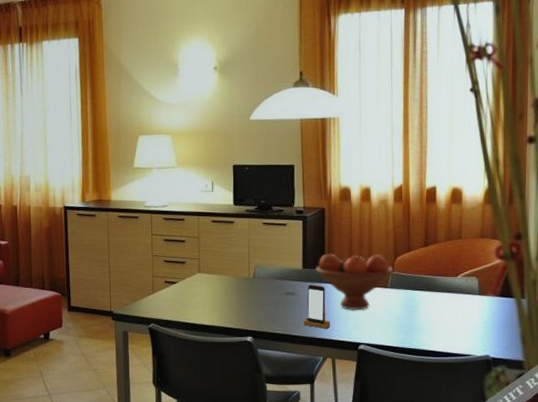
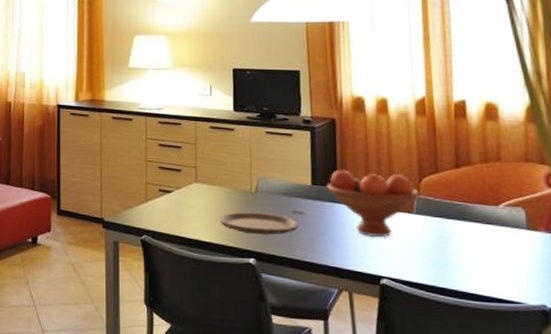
plate: none [221,295,291,316] -> present [219,211,299,235]
smartphone: present [304,284,331,330] -> none [314,203,346,258]

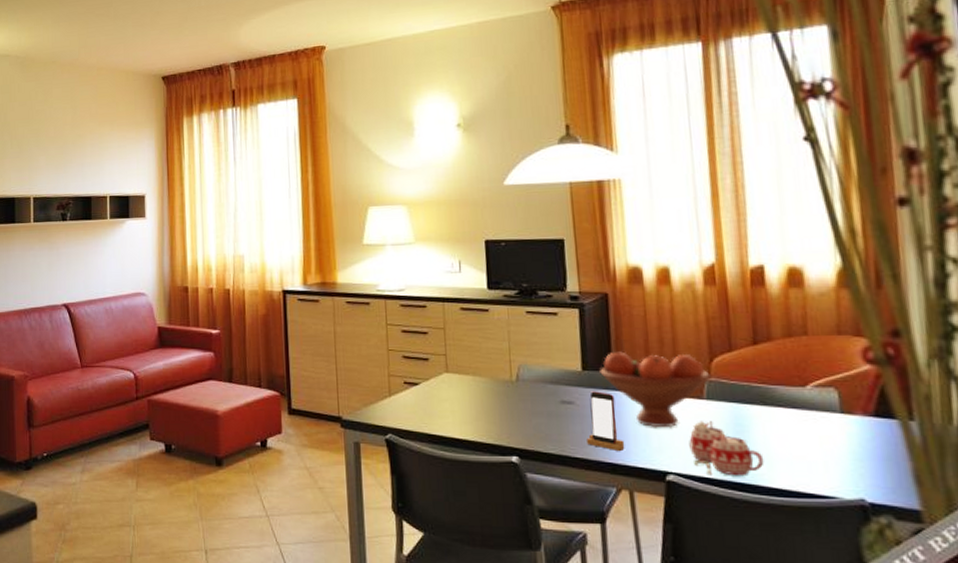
plate: present [219,211,299,235] -> none [475,403,568,429]
smartphone: none [314,203,346,258] -> present [587,391,625,452]
mug: none [400,232,463,281] -> present [689,421,764,476]

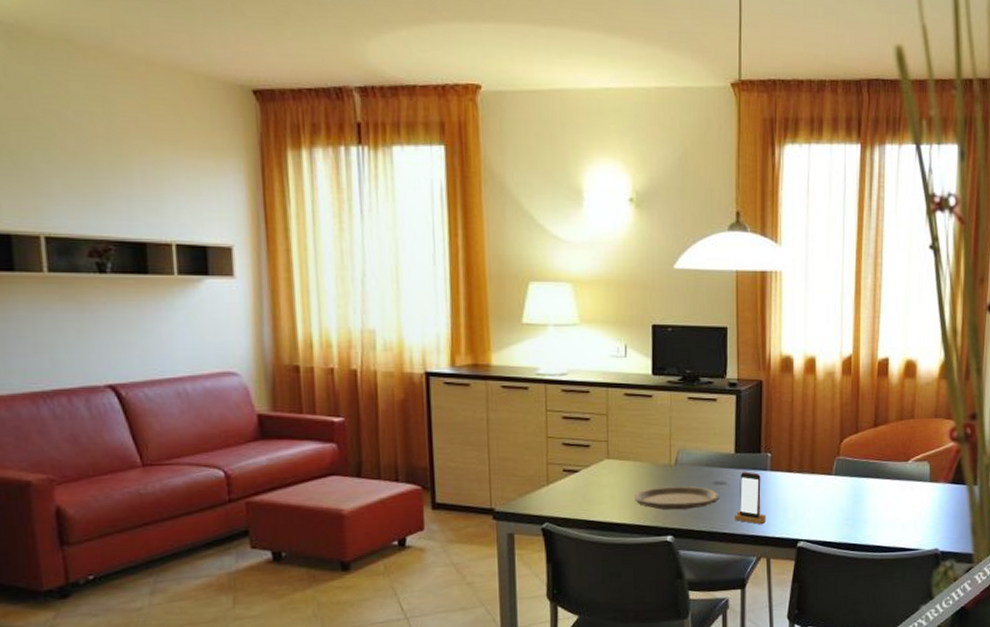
plate: none [475,403,568,429] -> present [634,485,720,510]
fruit bowl: present [600,351,711,428] -> none [750,435,839,502]
mug: present [689,421,764,476] -> none [818,493,872,540]

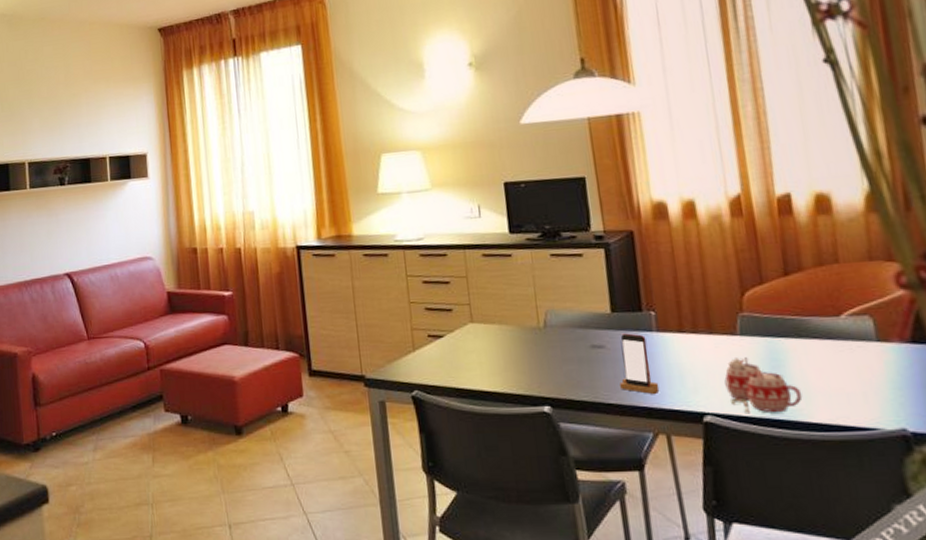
plate: present [634,485,720,510] -> none [503,350,600,378]
mug: none [818,493,872,540] -> present [724,357,803,415]

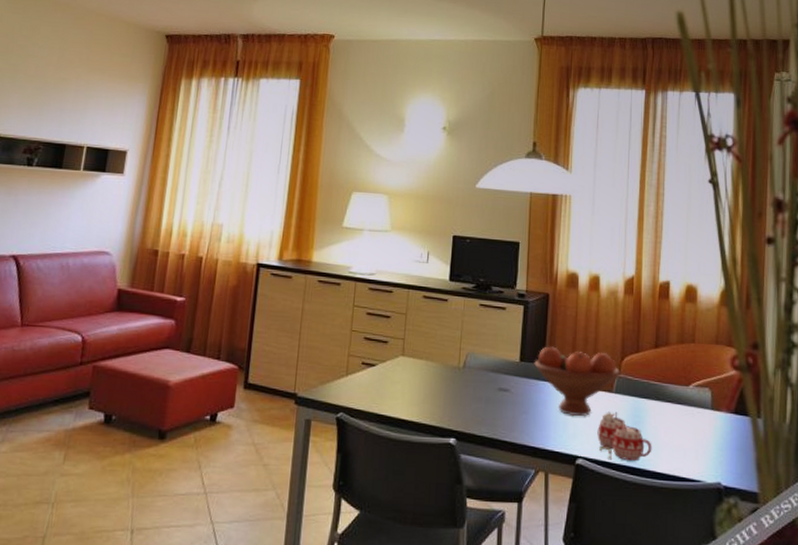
smartphone: present [620,333,660,395] -> none [516,381,547,437]
fruit bowl: none [629,290,743,368] -> present [534,346,620,417]

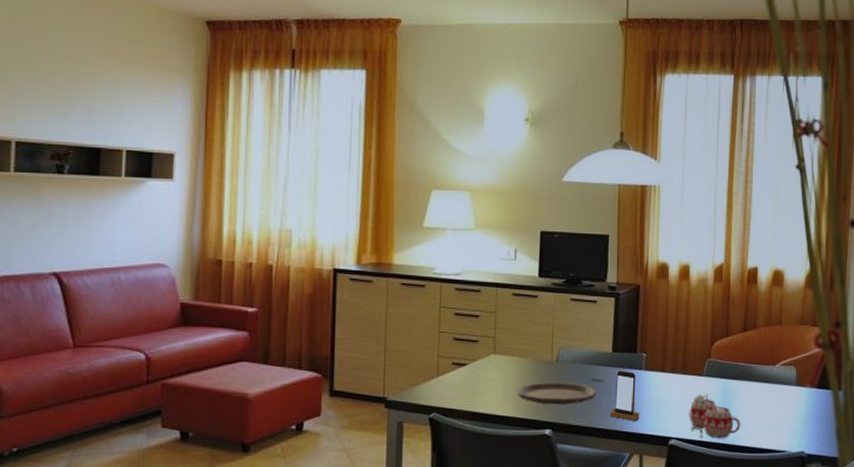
plate: none [423,388,503,414] -> present [517,381,597,405]
smartphone: none [516,381,547,437] -> present [610,370,640,422]
fruit bowl: present [534,346,620,417] -> none [626,336,710,401]

